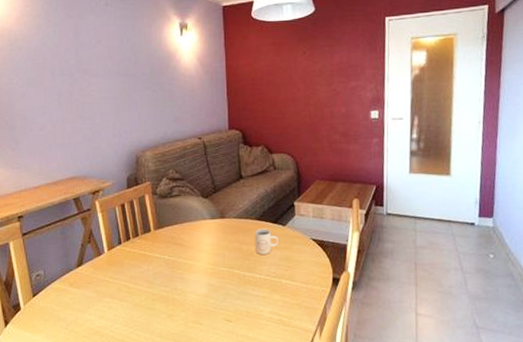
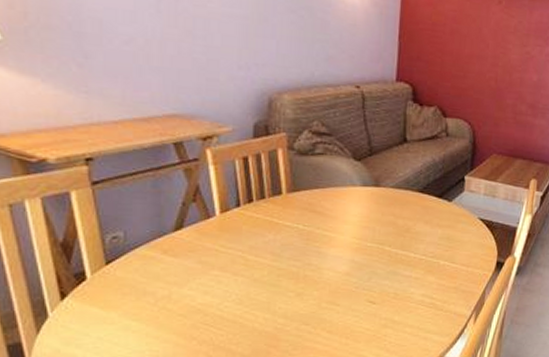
mug: present [254,229,278,256] -> none [412,202,441,233]

